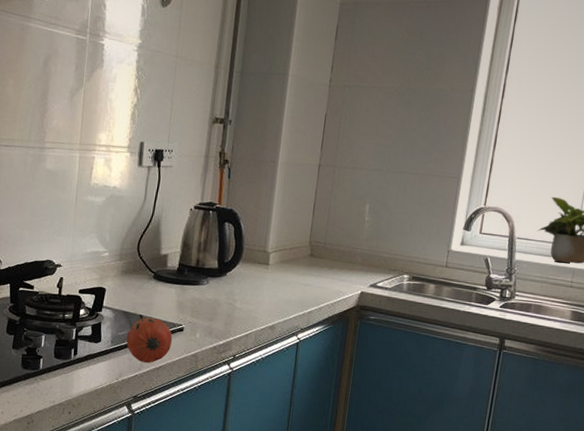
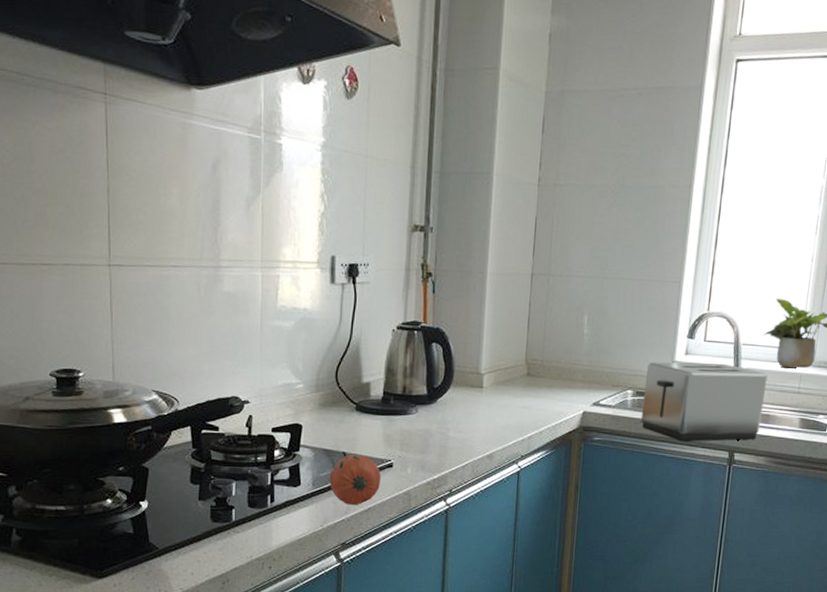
toaster: none [415,250,541,329] -> present [640,362,768,443]

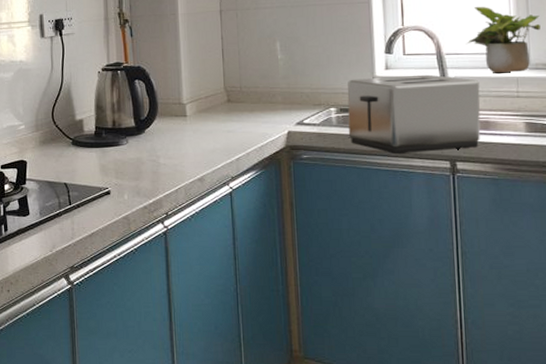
tomato: present [329,453,382,505] -> none [54,184,101,231]

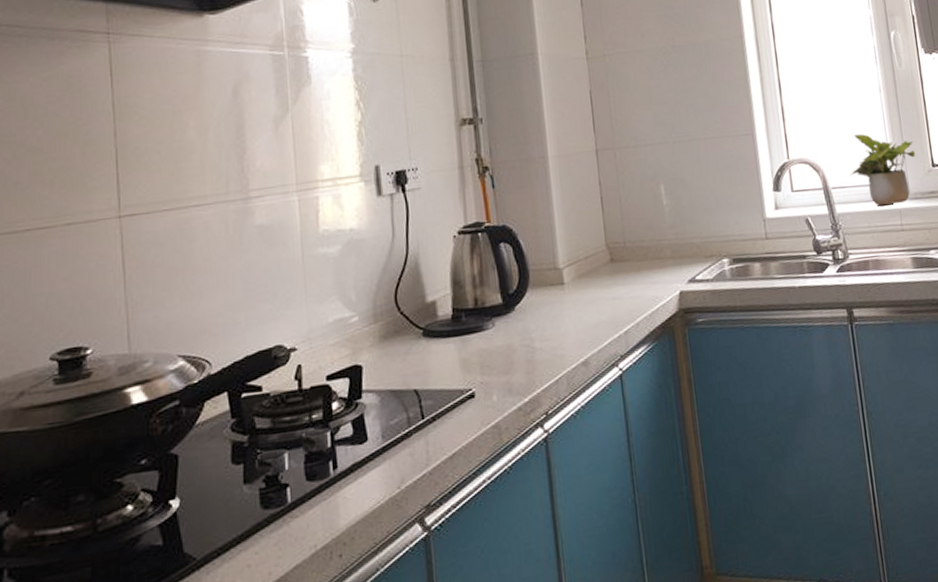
toaster: present [347,74,481,155] -> none [738,212,873,308]

